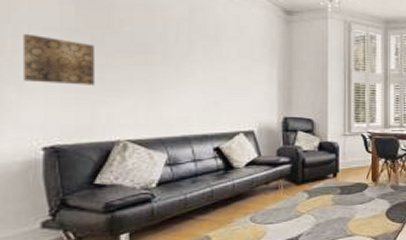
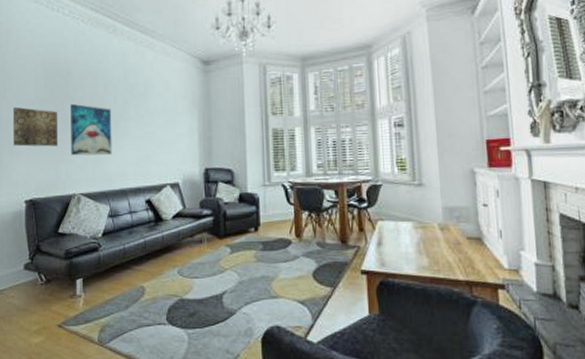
wall art: none [114,37,172,99] -> present [71,103,112,156]

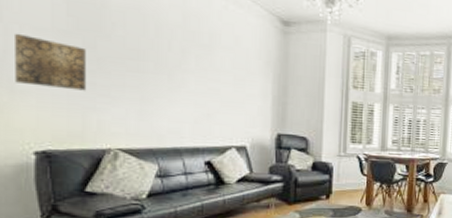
wall art: present [71,103,112,156] -> none [106,42,164,109]

